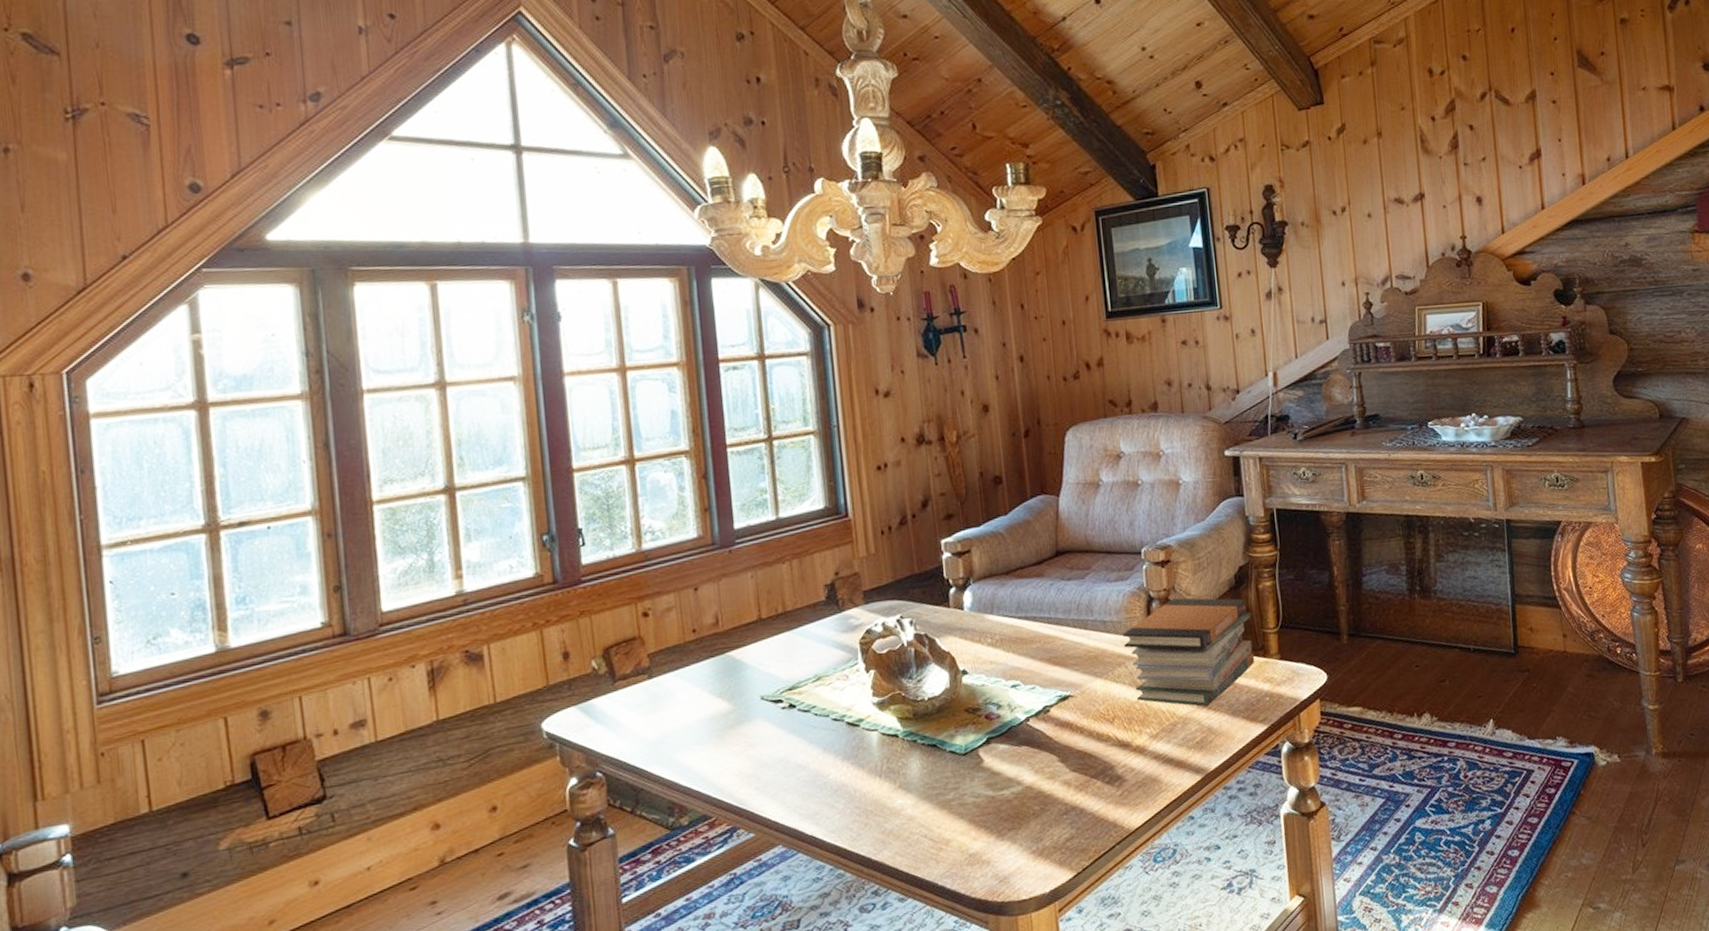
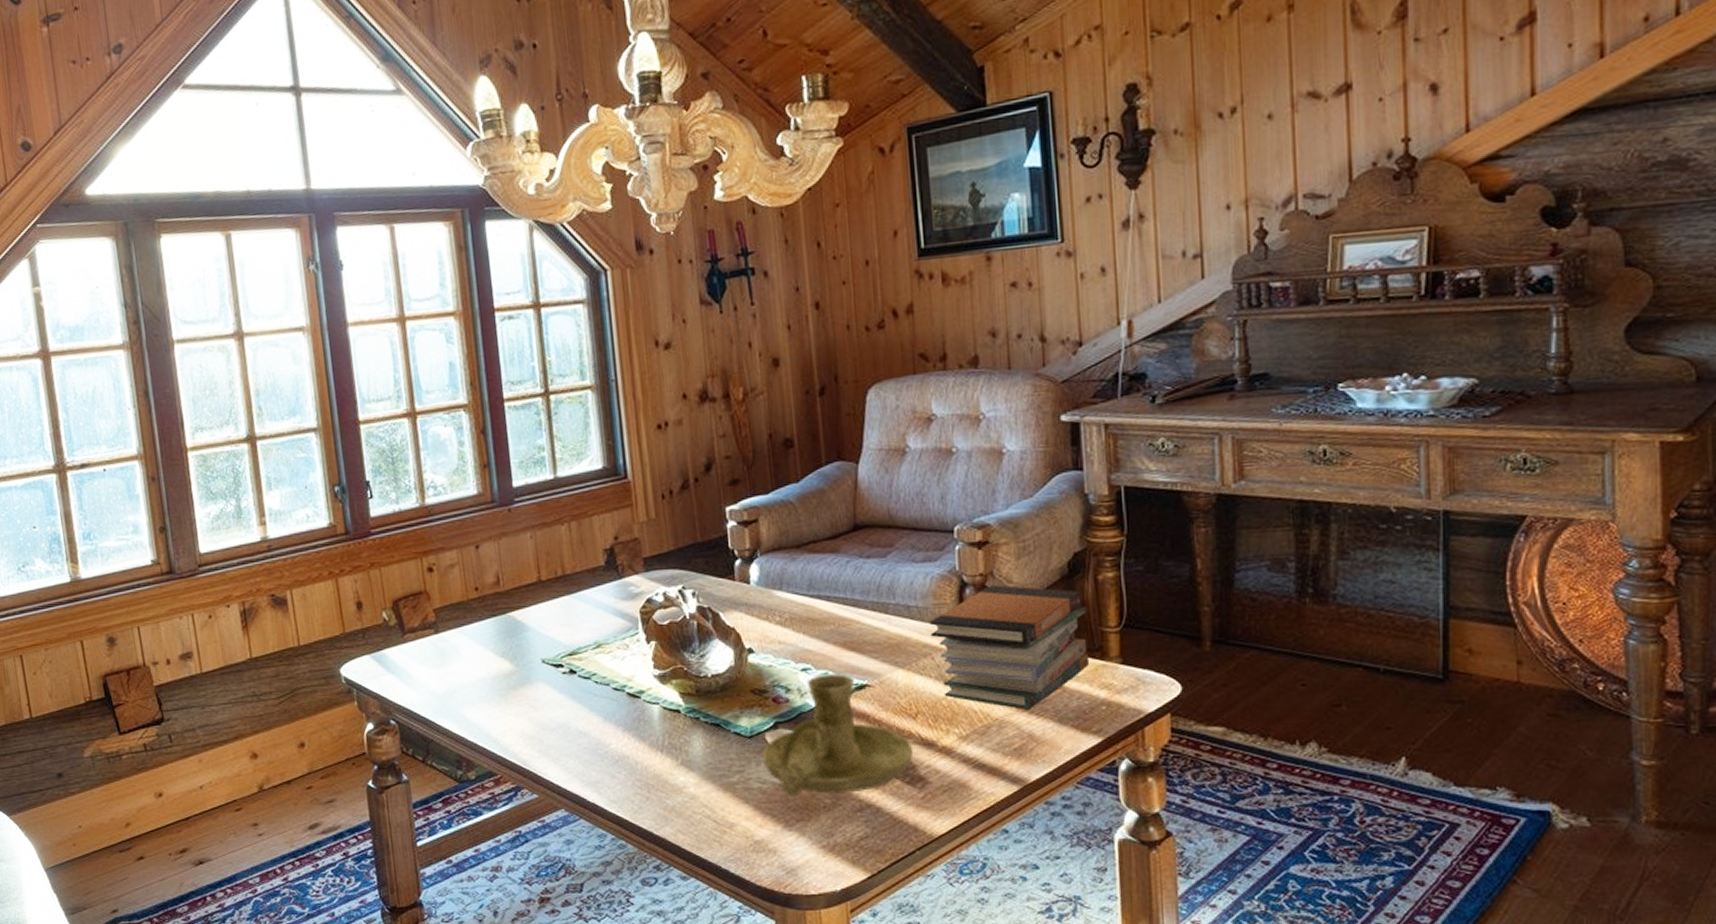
candle holder: none [976,687,1112,807] -> present [762,674,914,796]

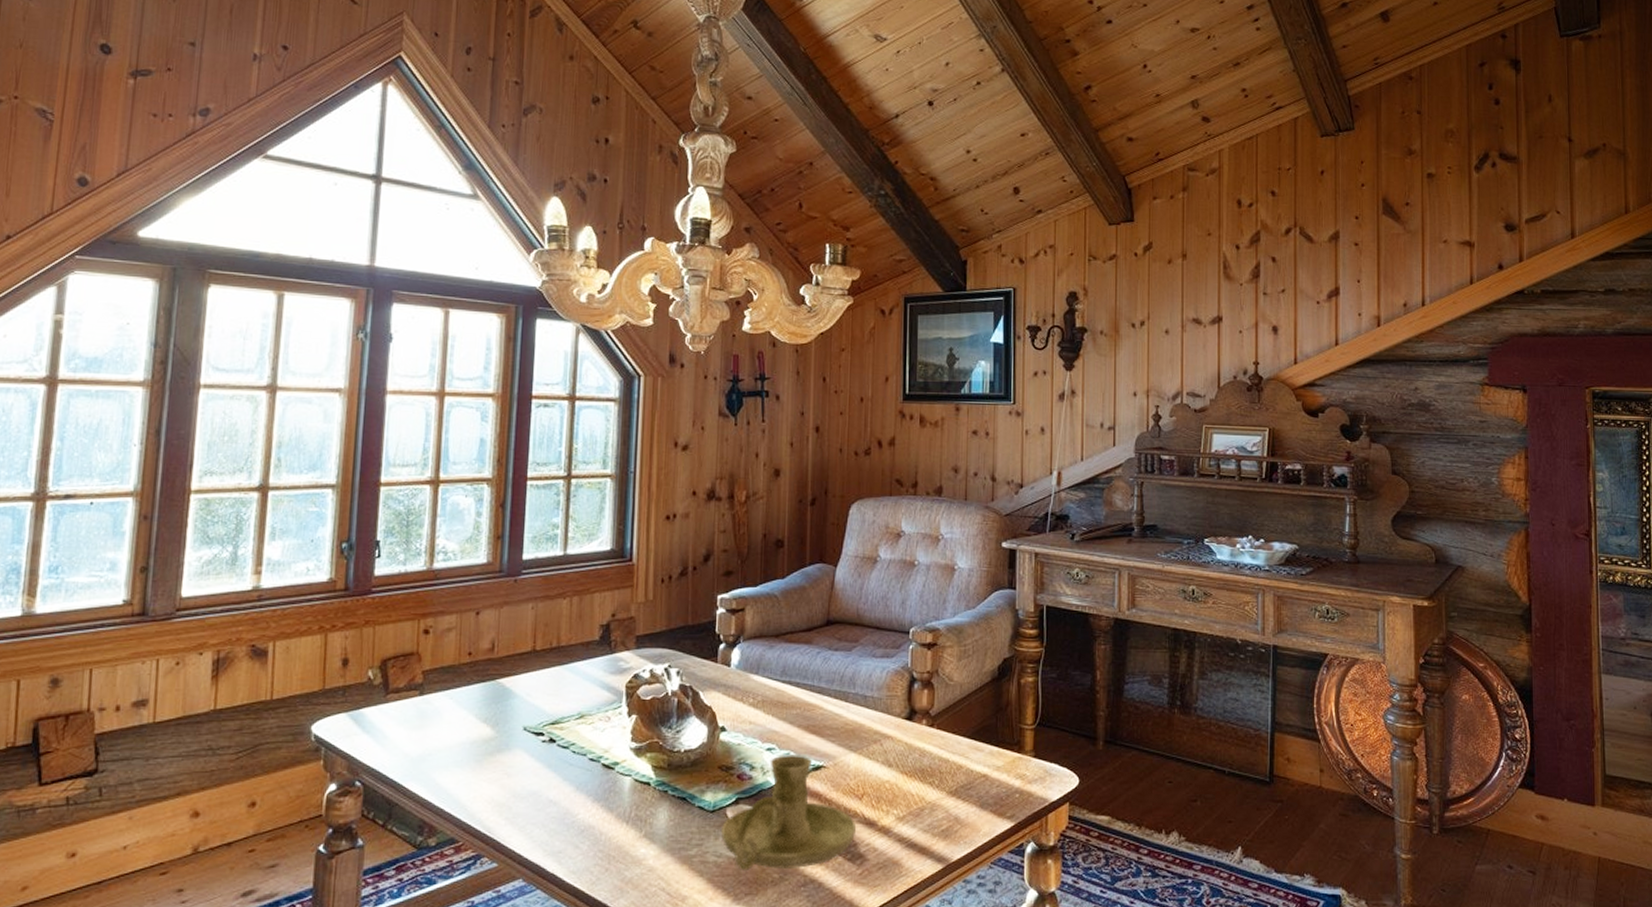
book stack: present [930,585,1090,710] -> none [882,682,1010,794]

